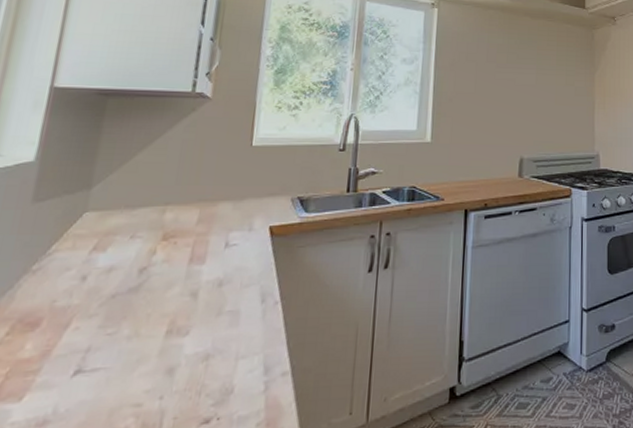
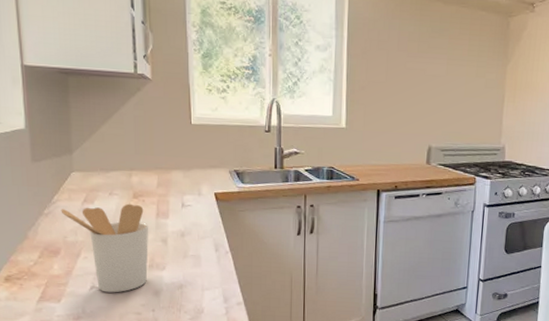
utensil holder: none [56,248,177,378] -> present [61,203,149,293]

